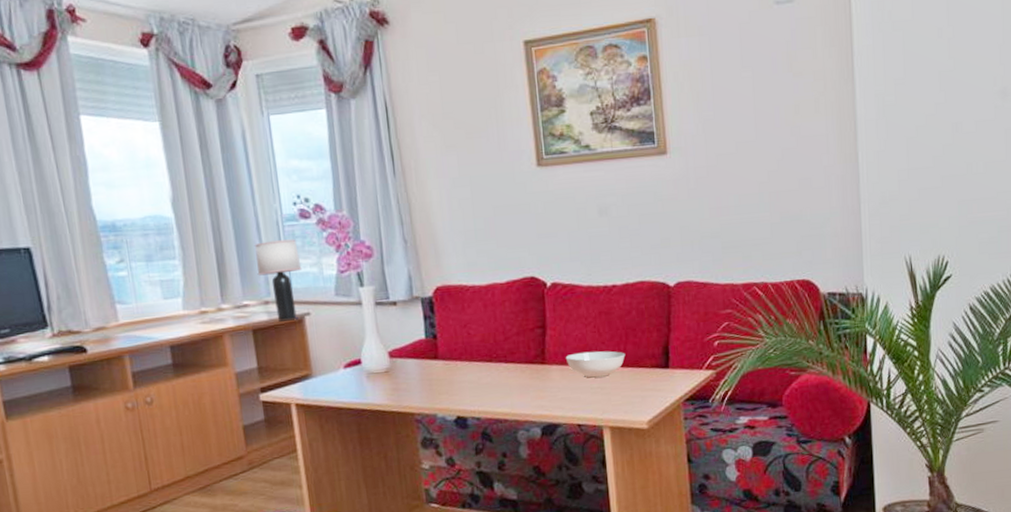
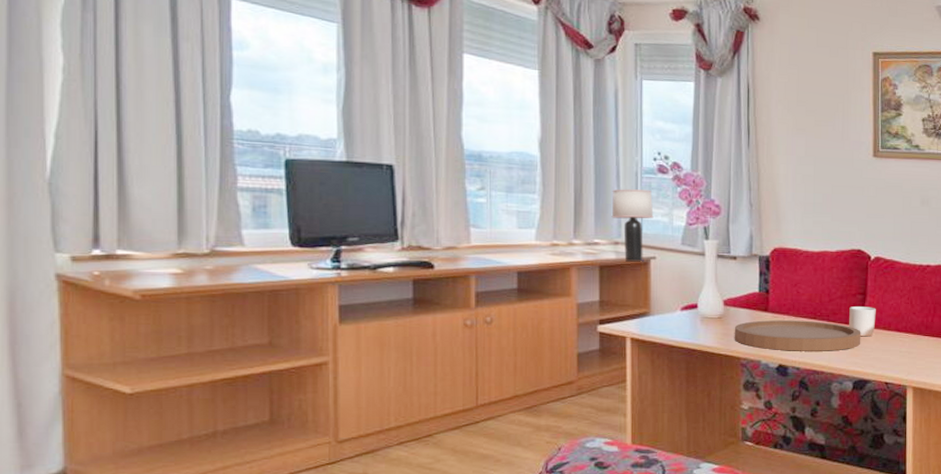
tray: none [403,364,546,401] -> present [734,320,861,351]
mug: none [528,341,560,376] -> present [849,306,876,337]
bowl: present [565,351,626,378] -> none [880,319,932,343]

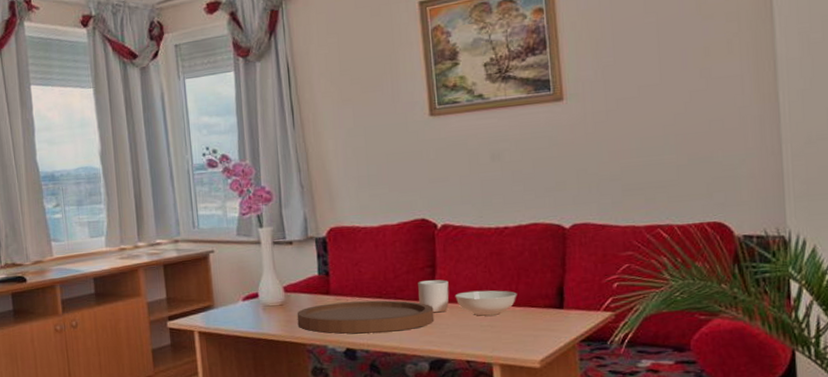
table lamp: present [611,189,654,262] -> none [167,185,208,258]
bowl: none [880,319,932,343] -> present [455,290,517,316]

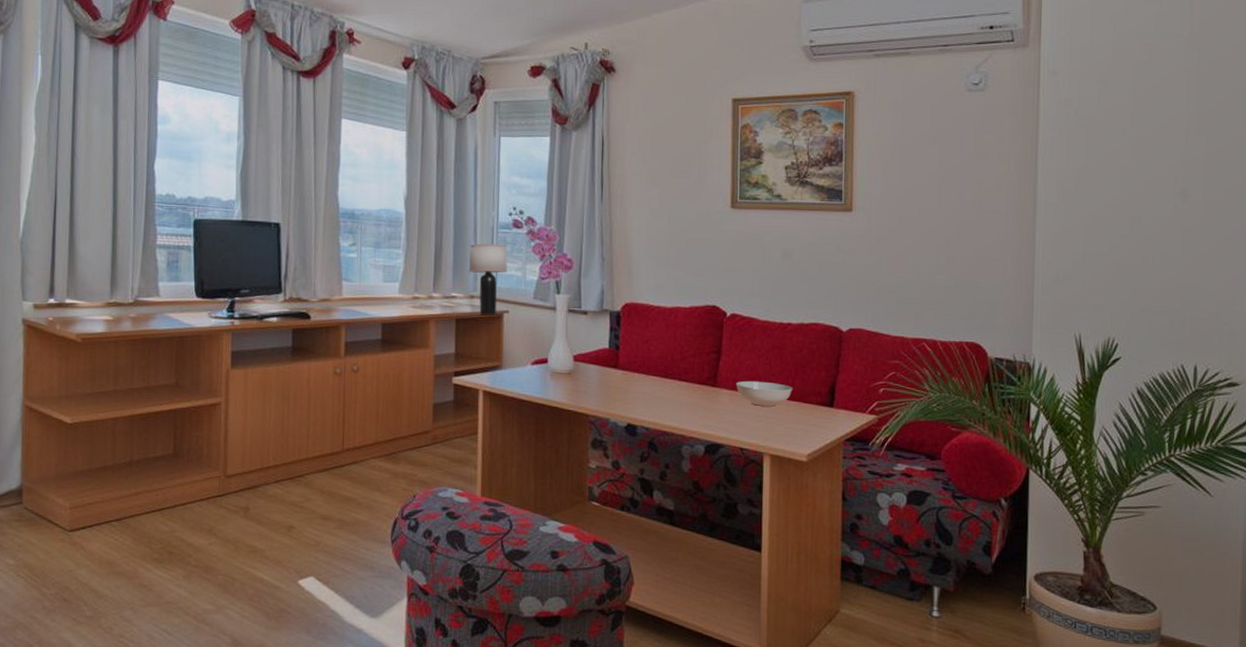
table lamp: none [167,185,208,258] -> present [468,243,508,316]
tray: present [297,300,435,334] -> none [583,377,715,412]
mug: present [418,279,449,313] -> none [702,366,731,398]

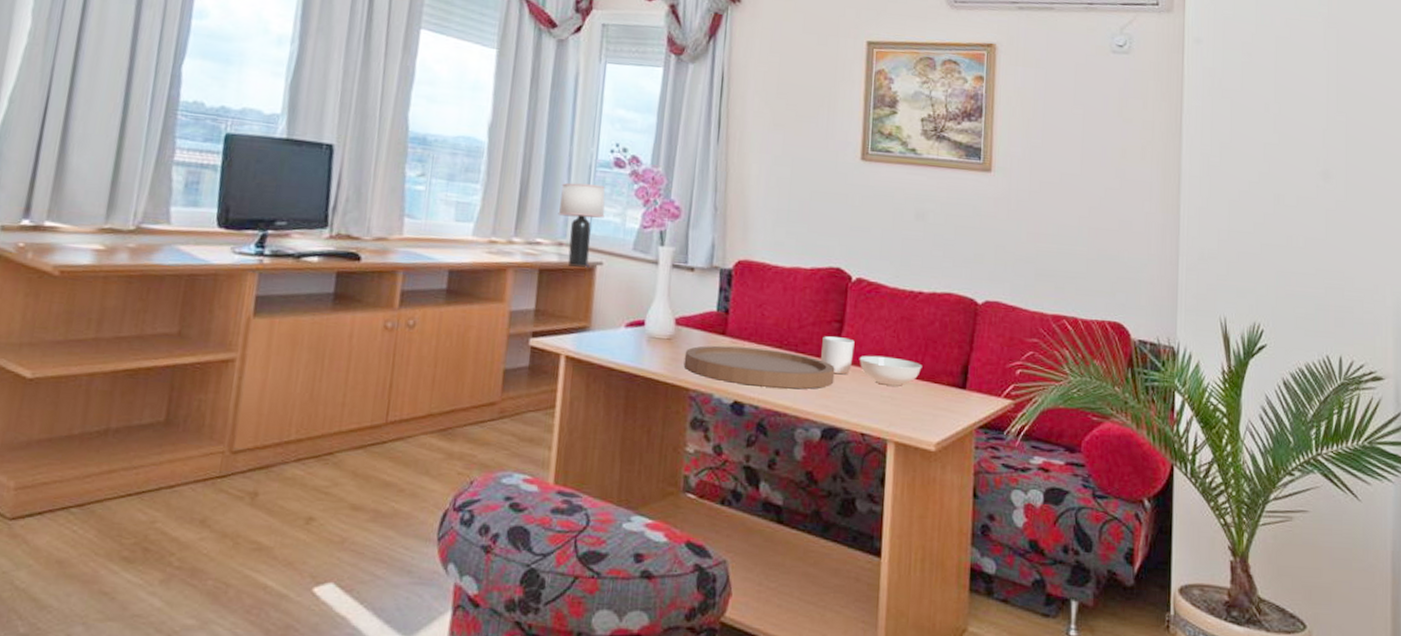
tray: none [583,377,715,412] -> present [683,345,835,390]
mug: none [702,366,731,398] -> present [821,336,855,375]

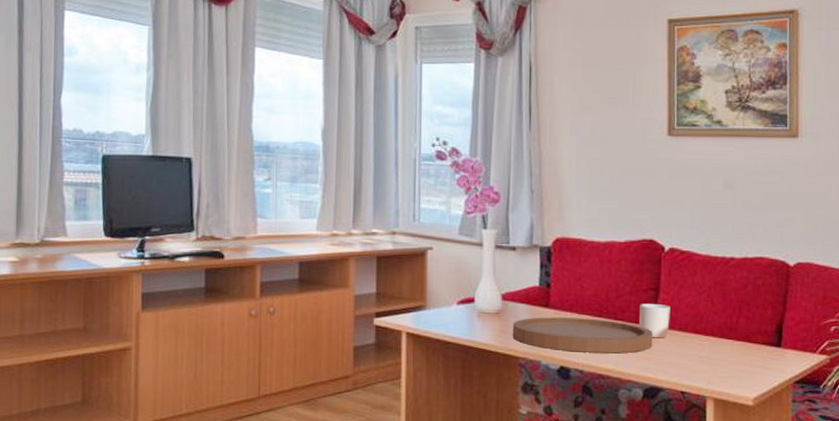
table lamp: present [558,182,605,268] -> none [389,177,431,253]
bowl: present [859,355,922,386] -> none [675,319,737,347]

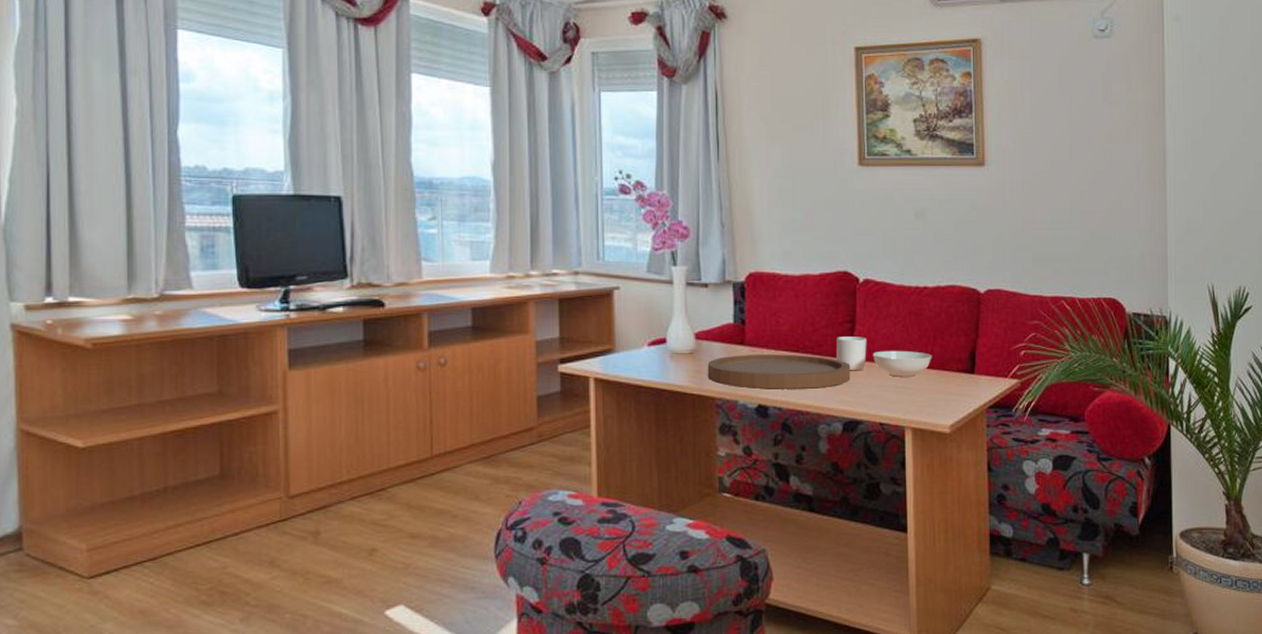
bowl: none [675,319,737,347] -> present [872,350,932,377]

